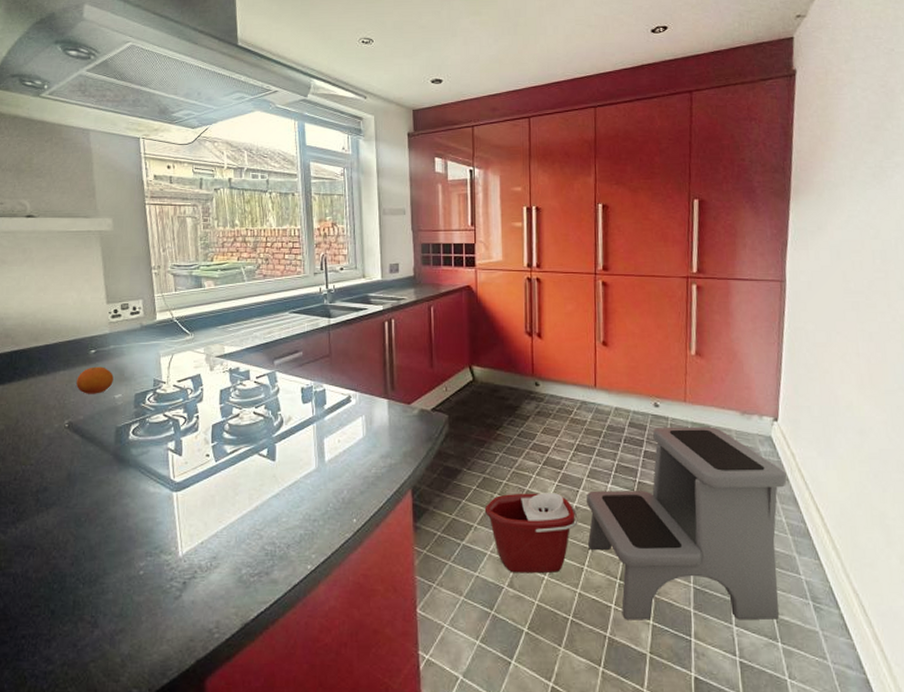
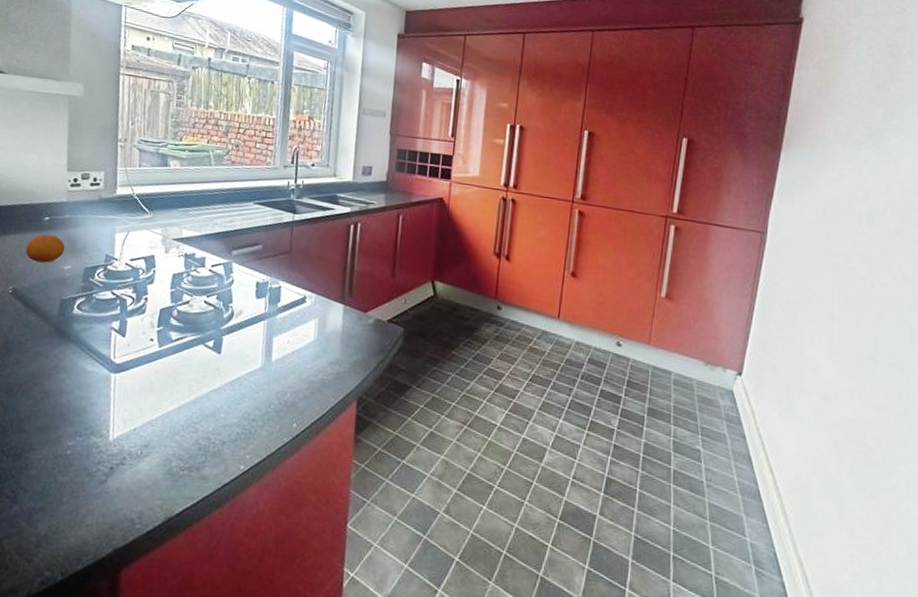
bucket: present [484,493,578,574] -> none [429,417,525,504]
step stool: present [586,426,787,620] -> none [530,367,744,580]

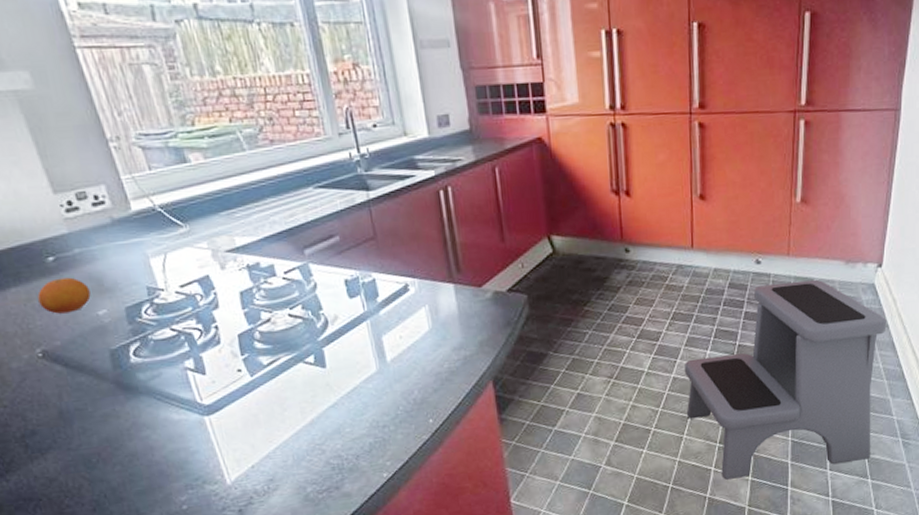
step stool: none [530,367,744,580] -> present [684,279,887,480]

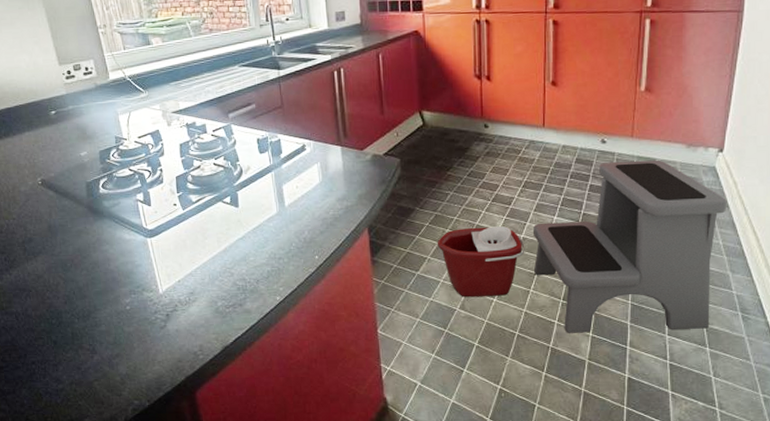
fruit: present [37,277,91,314] -> none [42,126,77,153]
bucket: none [575,366,677,452] -> present [437,226,525,298]

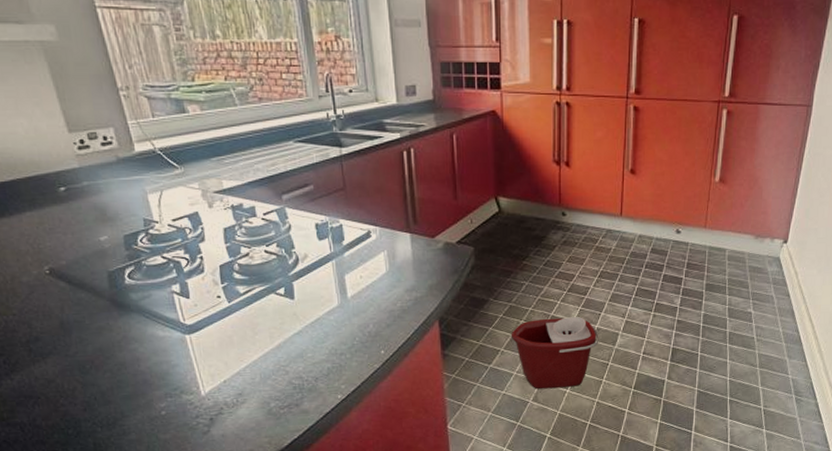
step stool: present [532,160,727,333] -> none [606,250,789,421]

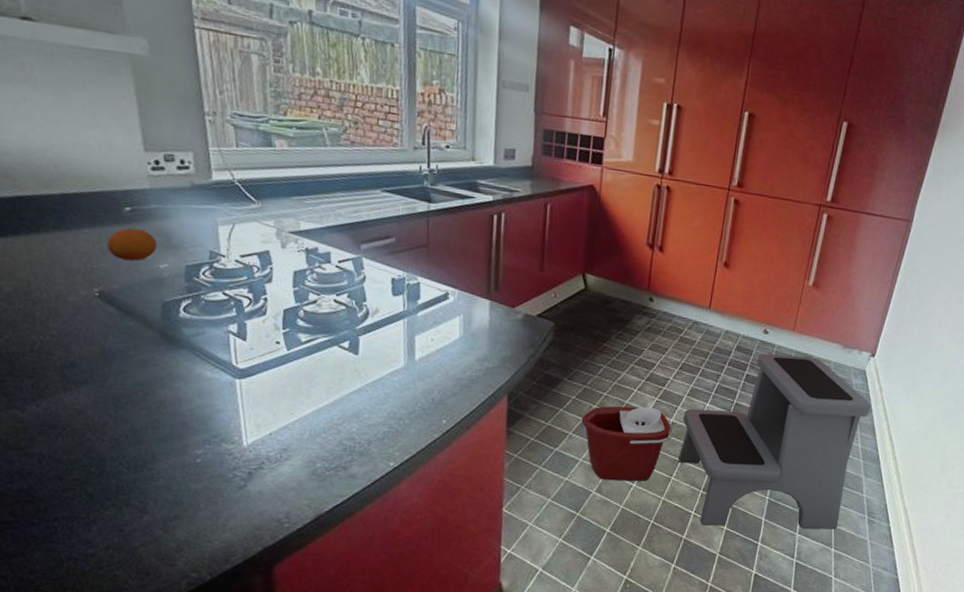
fruit: none [49,206,95,237] -> present [107,227,157,261]
step stool: none [606,250,789,421] -> present [677,353,872,530]

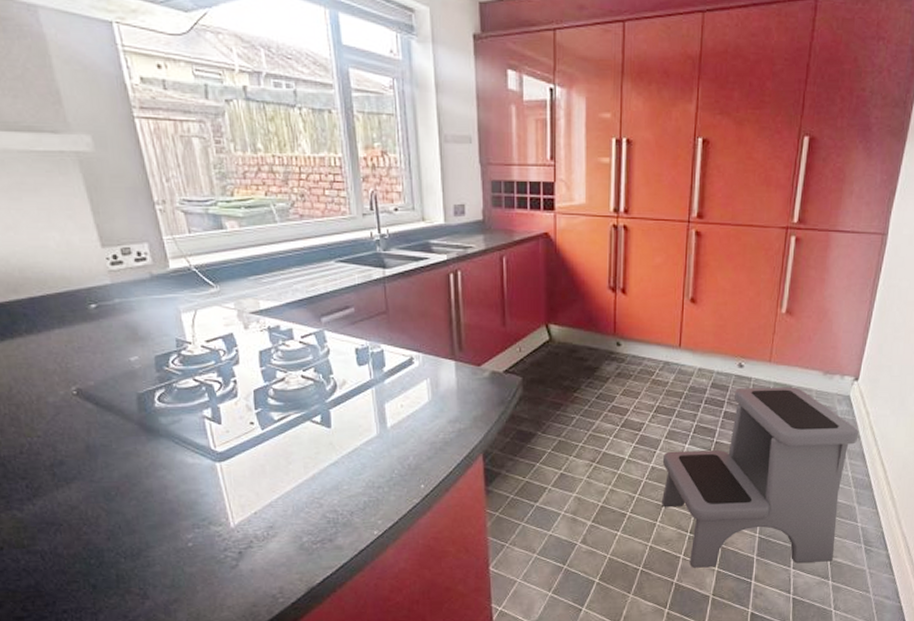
fruit: present [107,227,157,261] -> none [78,324,125,357]
bucket: present [581,406,673,482] -> none [559,454,654,531]

